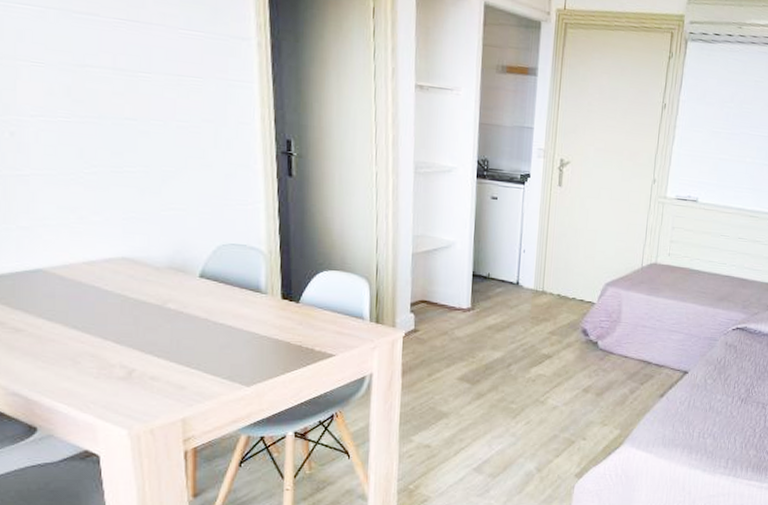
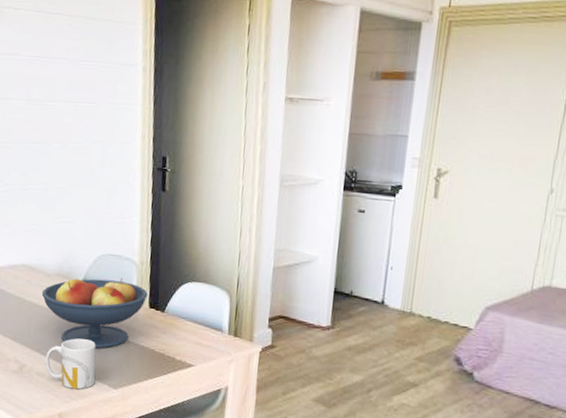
fruit bowl: none [150,268,279,346] -> present [41,277,148,349]
mug: none [160,336,224,391] -> present [45,338,96,390]

